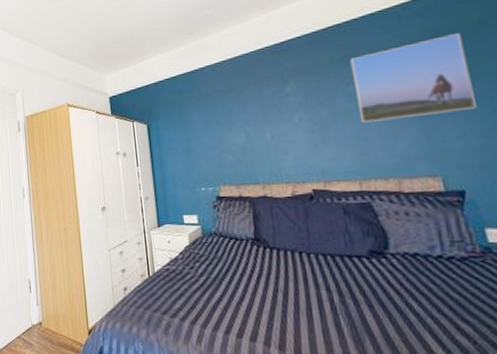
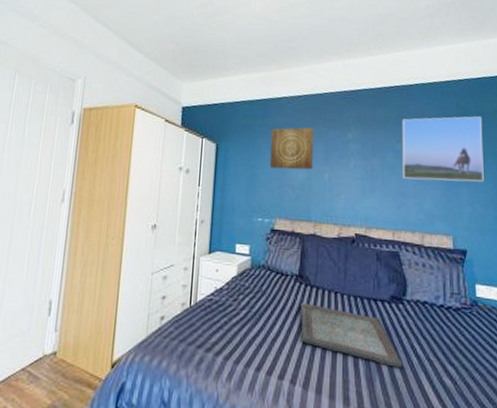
wall art: none [199,89,252,138] -> present [269,127,314,170]
serving tray: none [262,266,397,326] -> present [301,303,403,367]

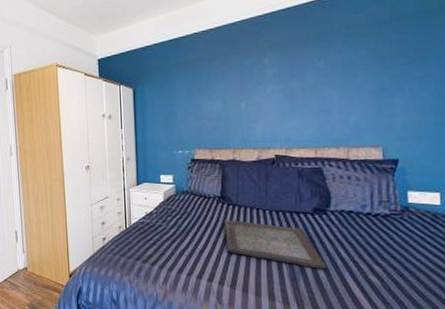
wall art: present [269,127,314,170] -> none [184,59,229,104]
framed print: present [402,116,484,182] -> none [324,17,423,96]

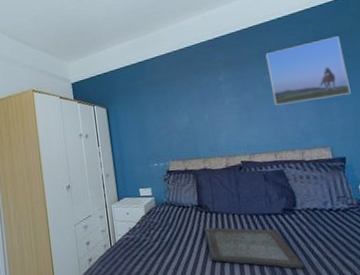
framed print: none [324,17,423,96] -> present [265,36,351,105]

